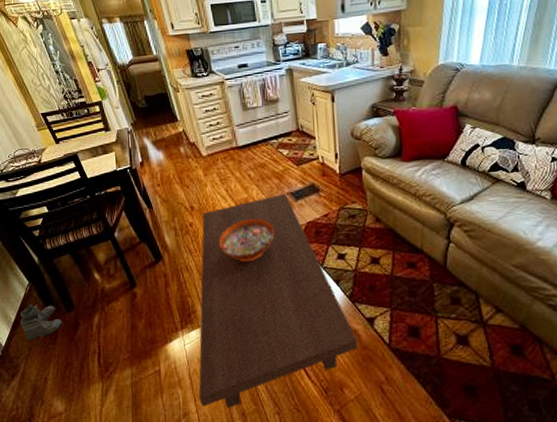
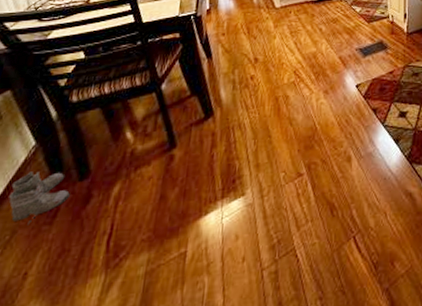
coffee table: present [199,193,358,409] -> none [229,48,413,298]
decorative bowl: present [219,219,275,262] -> none [279,74,339,119]

